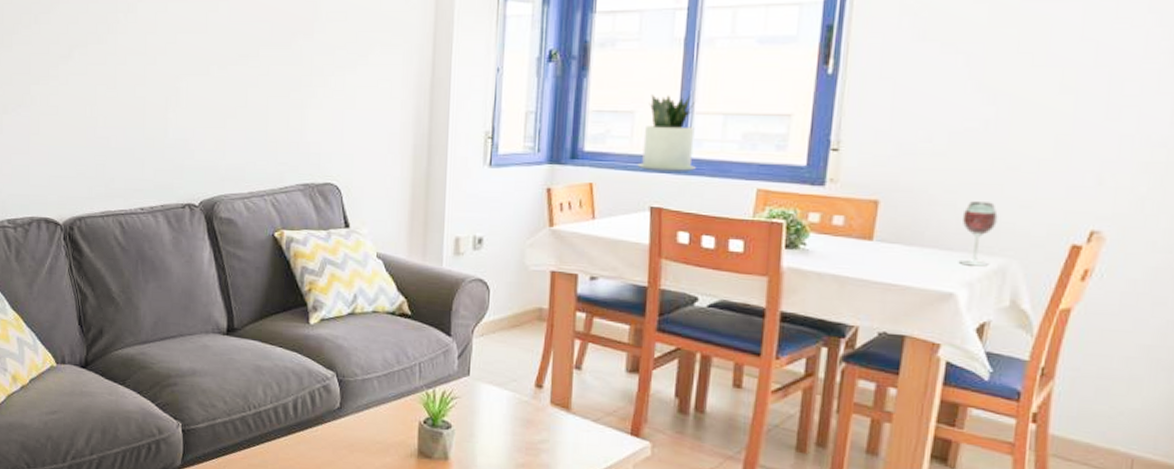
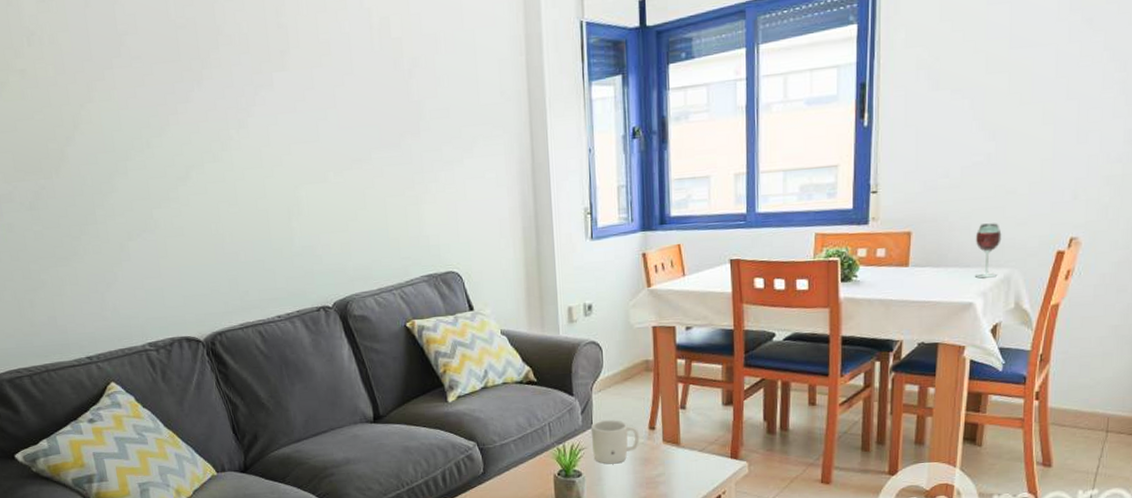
mug: none [466,368,524,421] -> present [590,419,640,464]
planter: present [637,95,697,173] -> none [716,157,766,228]

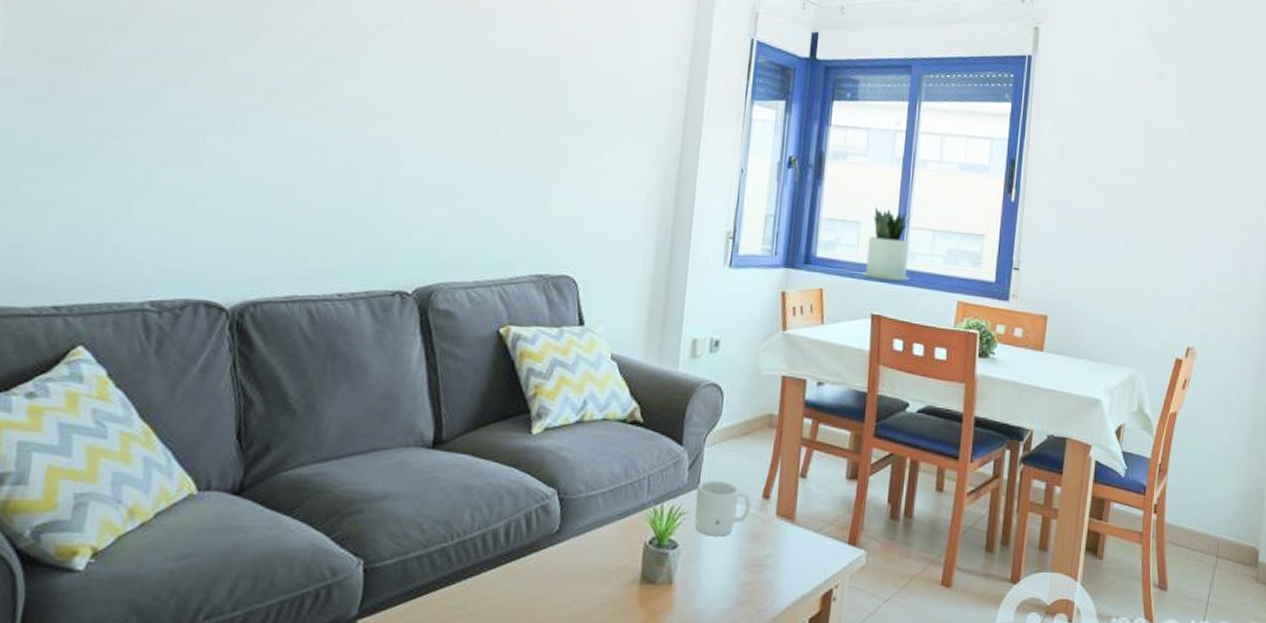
planter: none [716,157,766,228] -> present [861,208,911,283]
wineglass: present [975,223,1002,279] -> none [1104,319,1129,376]

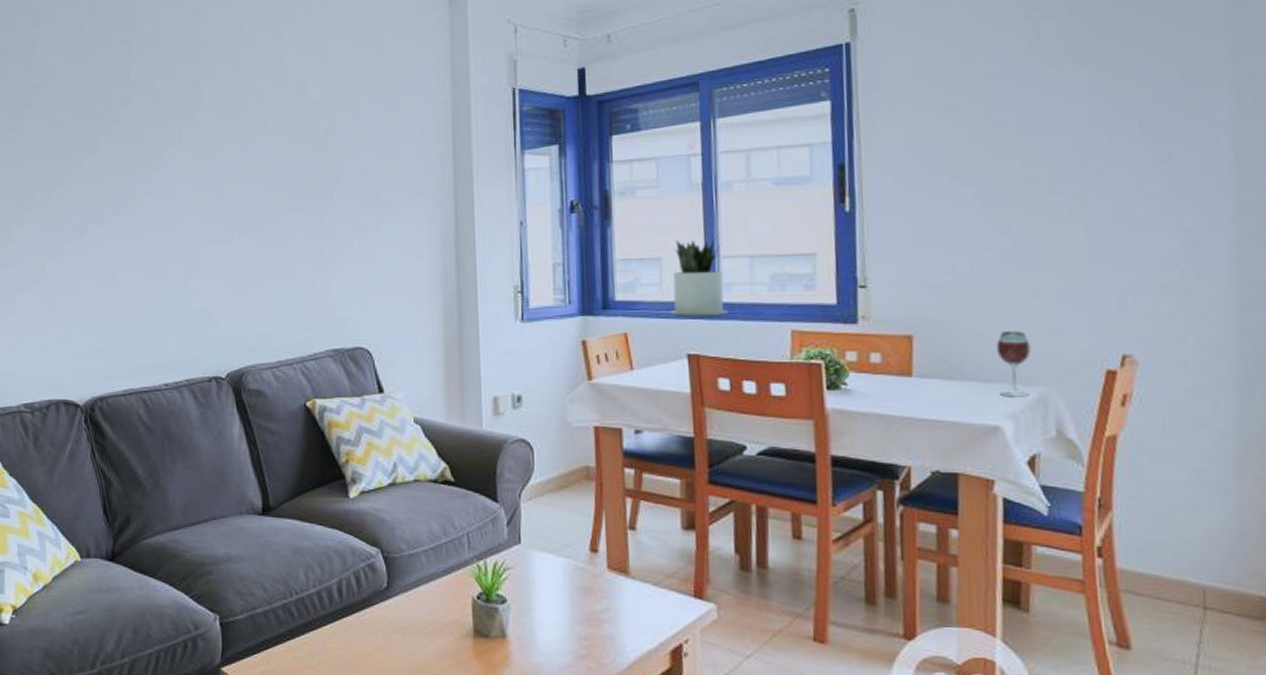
mug: present [694,479,751,537] -> none [518,534,579,591]
wineglass: none [1104,319,1129,376] -> present [995,331,1031,397]

